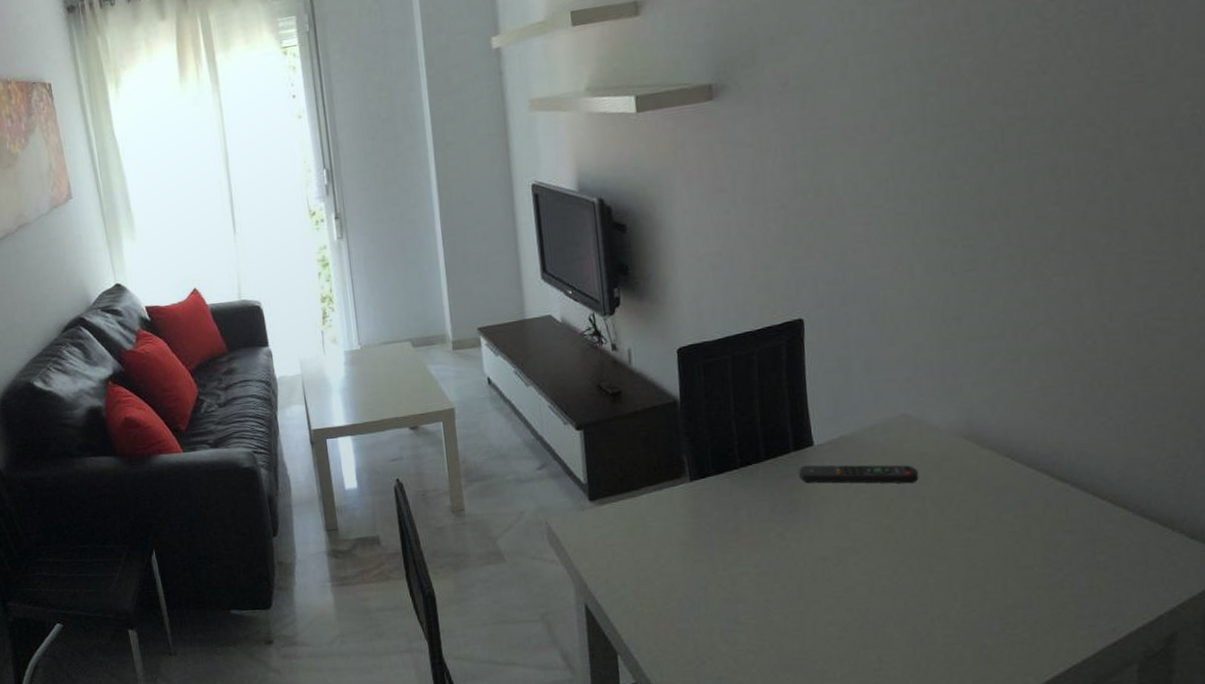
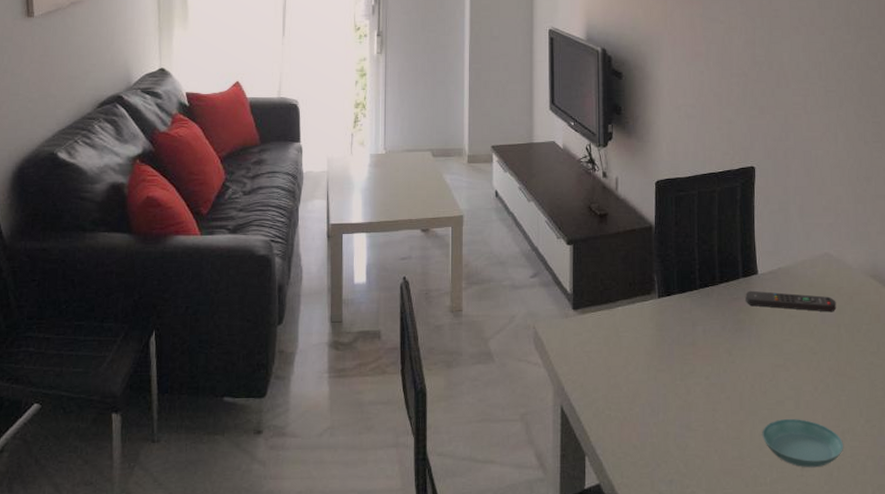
saucer: none [828,606,934,660] -> present [762,418,844,468]

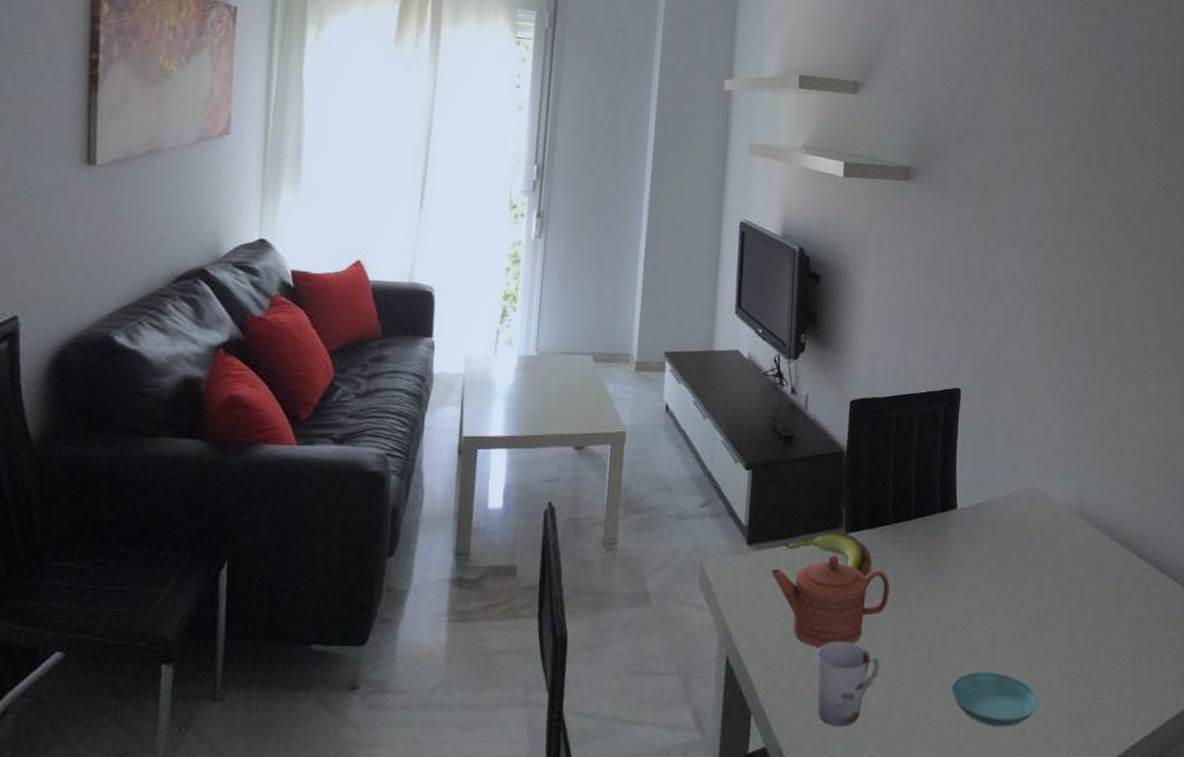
teapot: none [595,316,701,398] -> present [771,554,890,648]
banana: none [605,296,683,335] -> present [785,532,872,576]
cup: none [639,392,696,467] -> present [816,641,880,727]
remote control: present [745,290,837,312] -> none [942,527,1040,553]

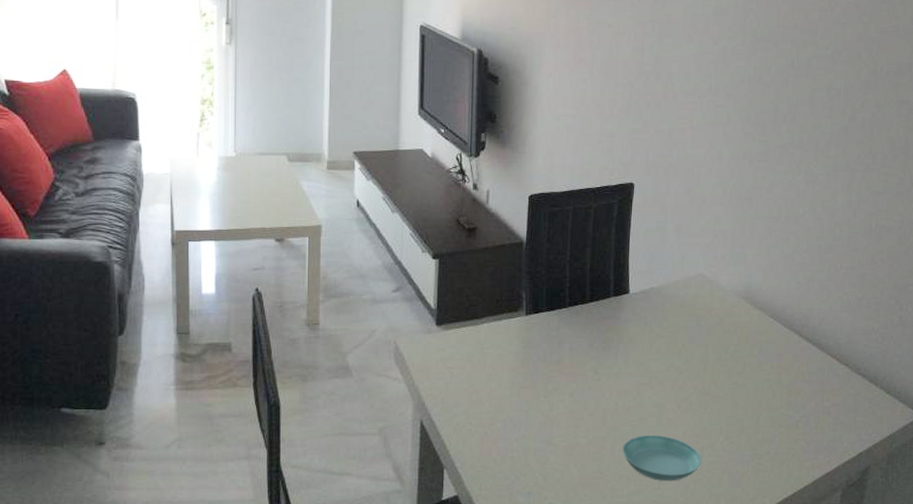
teapot: present [771,554,890,648] -> none [459,334,566,414]
banana: present [785,532,872,576] -> none [470,314,550,352]
cup: present [816,641,880,727] -> none [500,408,558,480]

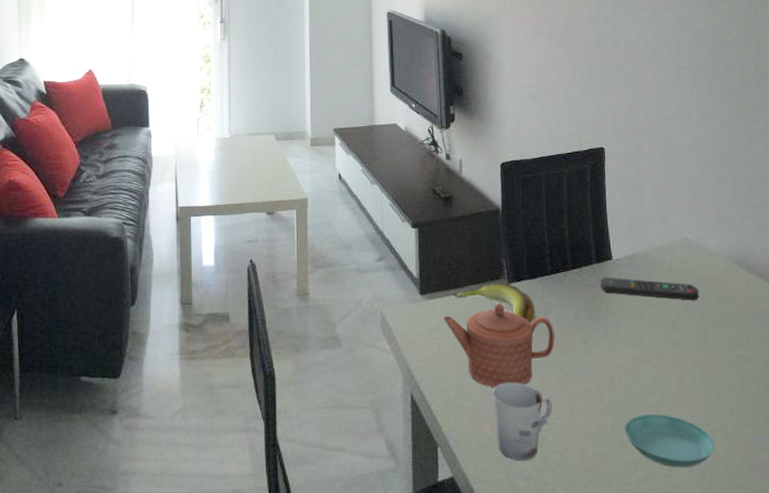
teapot: none [459,334,566,414] -> present [444,303,555,388]
banana: none [470,314,550,352] -> present [453,282,535,322]
cup: none [500,408,558,480] -> present [491,382,553,461]
remote control: none [615,310,706,333] -> present [600,277,700,301]

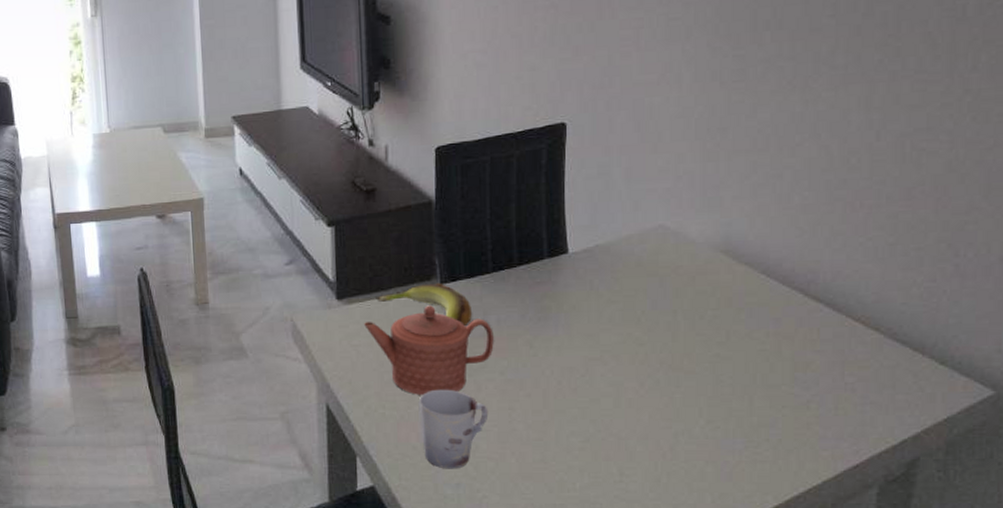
remote control: present [600,277,700,301] -> none [552,272,673,296]
saucer: present [624,413,716,468] -> none [571,418,677,473]

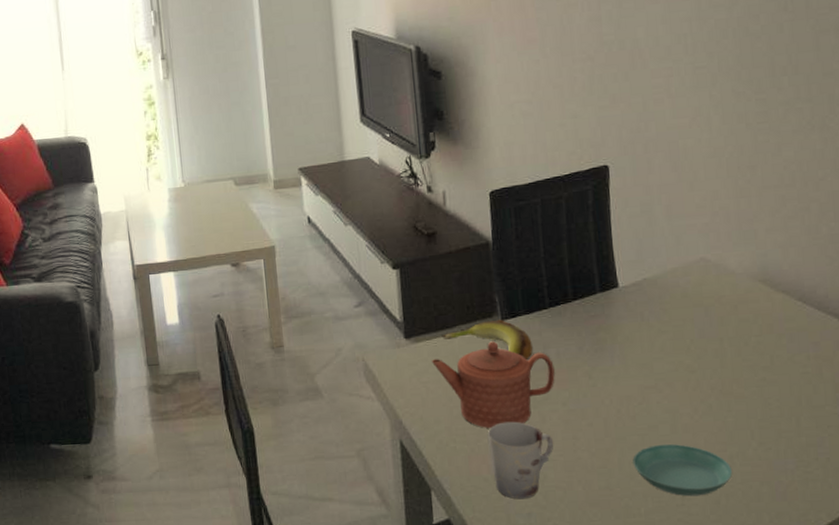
saucer: none [571,418,677,473] -> present [632,444,733,497]

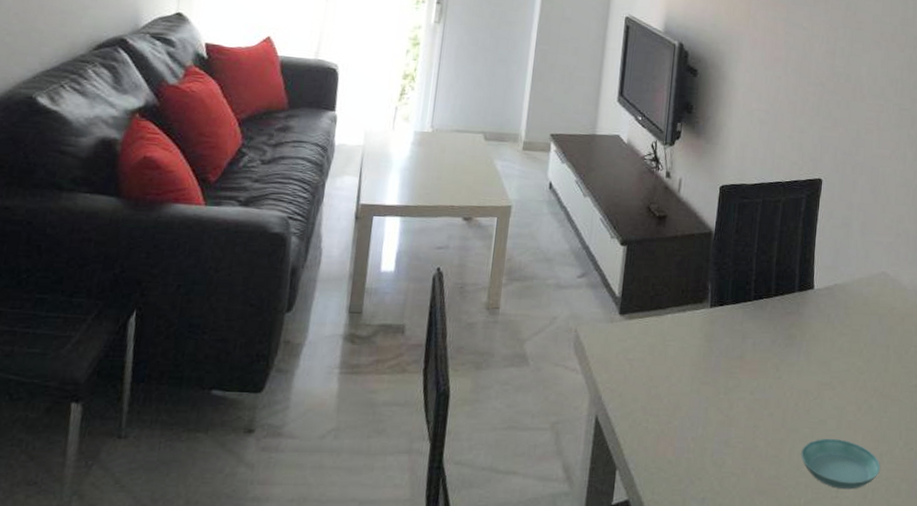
teapot: present [432,341,555,429] -> none [640,326,749,412]
banana: present [441,319,533,359] -> none [654,306,733,347]
cup: present [487,421,554,500] -> none [677,405,737,484]

